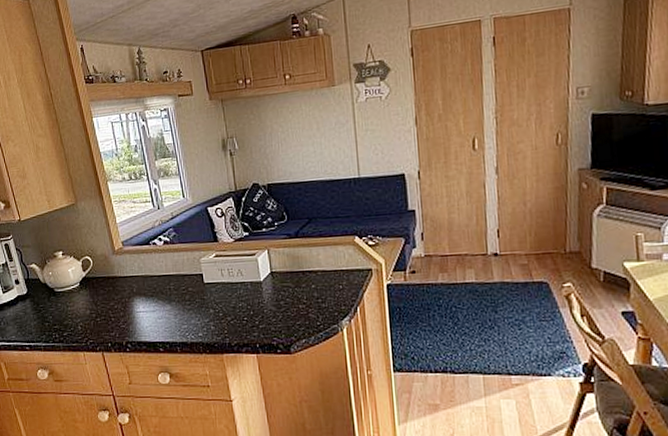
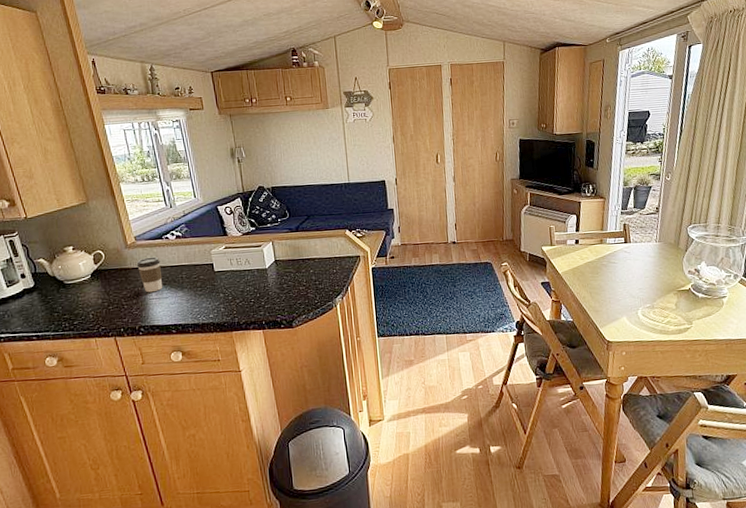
coffee cup: none [124,264,150,305] -> present [136,256,163,293]

